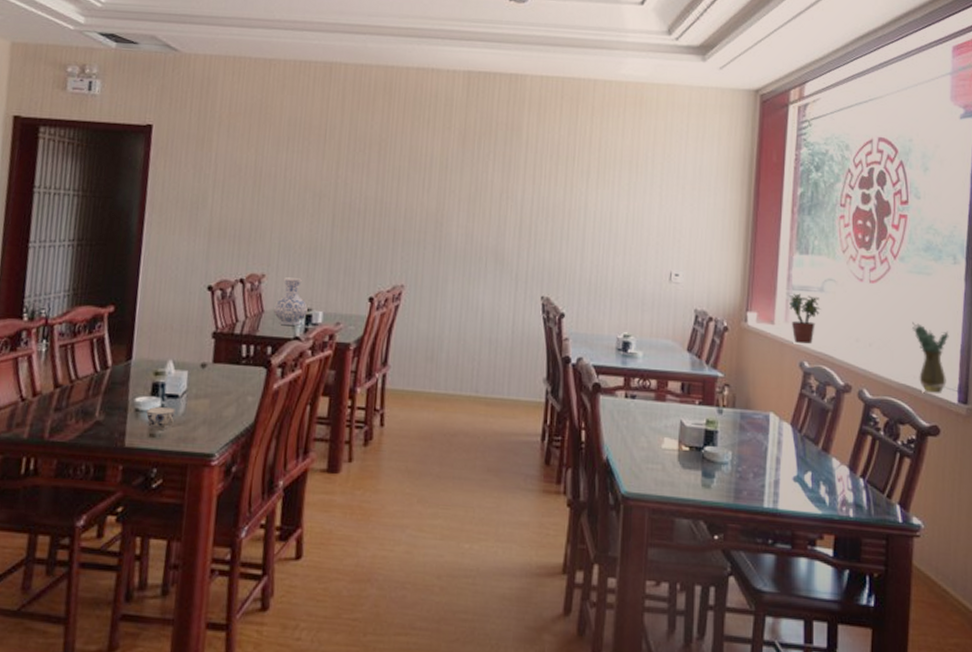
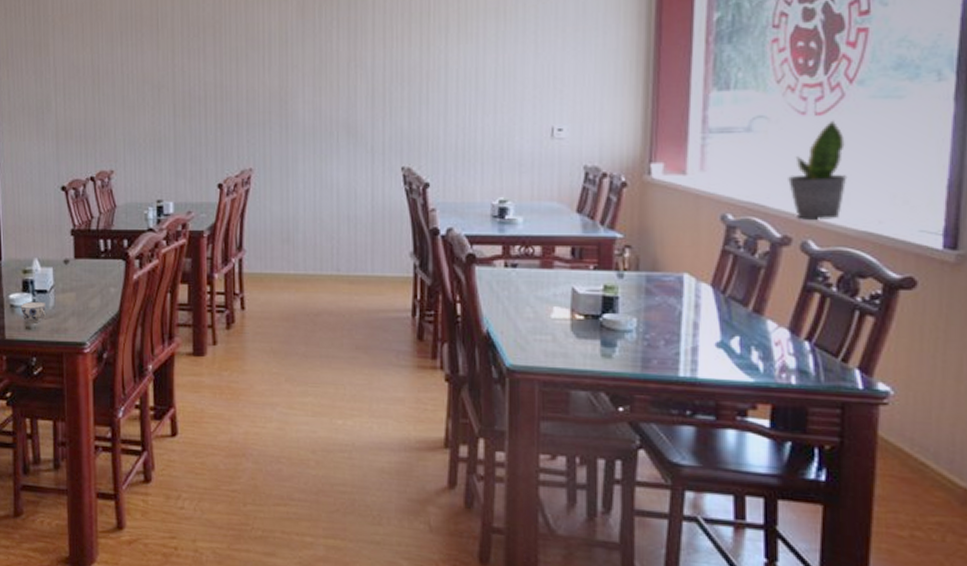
vase: present [274,277,308,327] -> none [126,171,158,219]
potted plant: present [789,293,821,345] -> none [706,136,748,195]
potted plant: none [850,288,892,373] -> present [788,120,848,221]
vase: present [912,322,949,394] -> none [876,156,931,240]

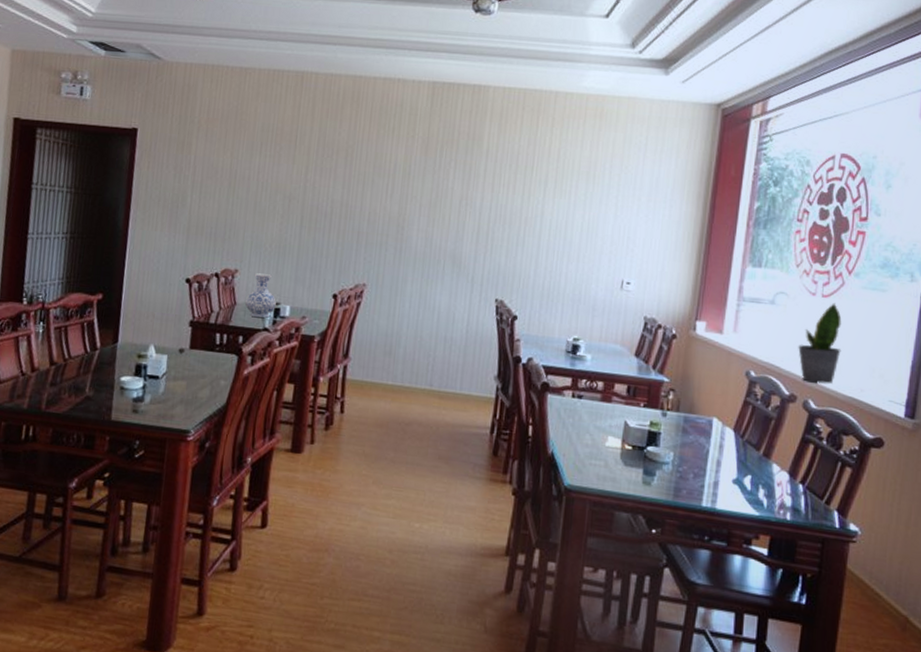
teacup: present [21,301,46,324] -> none [130,385,156,408]
vase: none [126,171,158,219] -> present [245,273,276,319]

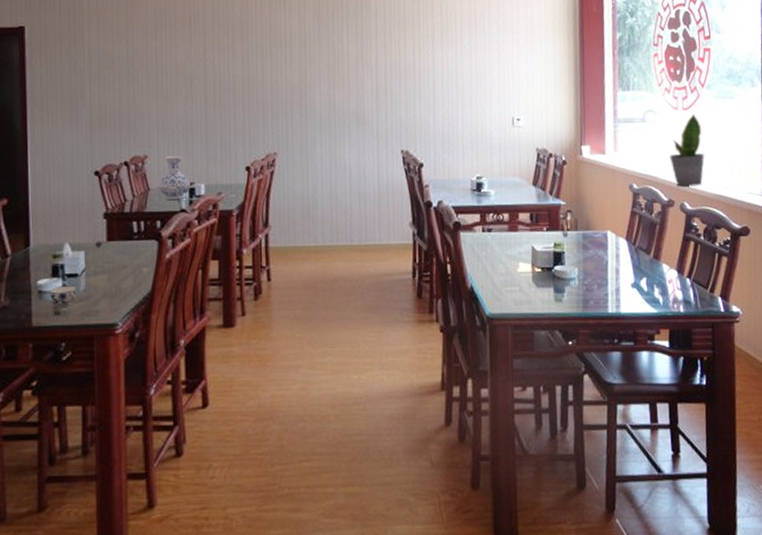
teacup: none [130,385,156,408] -> present [49,285,76,308]

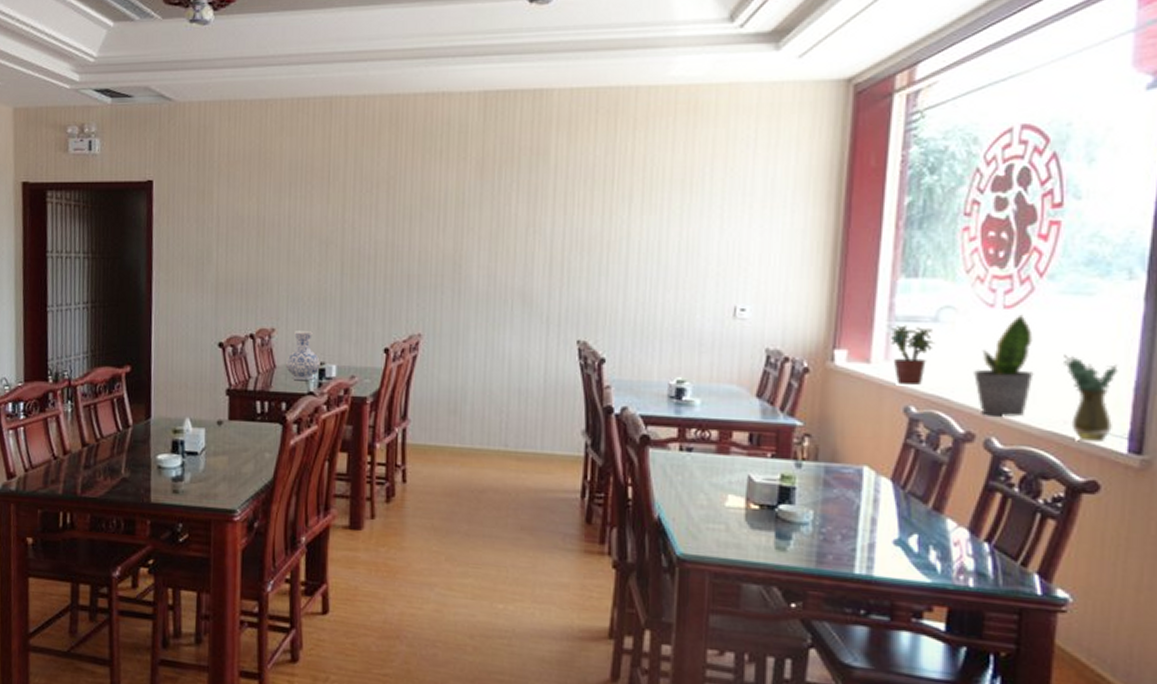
teacup: present [49,285,76,308] -> none [168,463,195,487]
potted plant: none [616,125,644,170] -> present [891,325,934,386]
vase: none [721,140,753,200] -> present [1064,354,1118,443]

